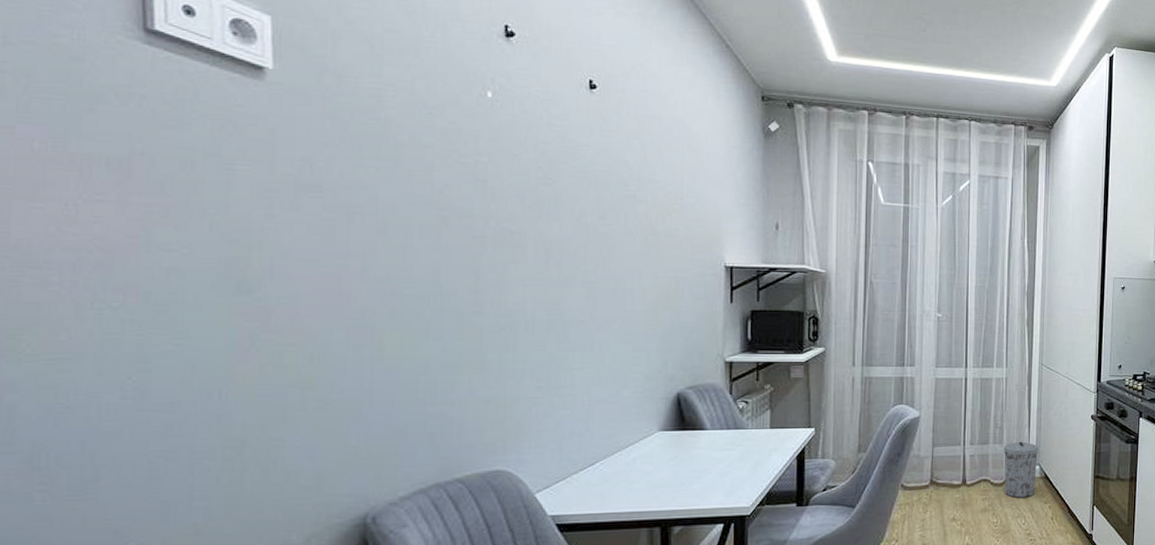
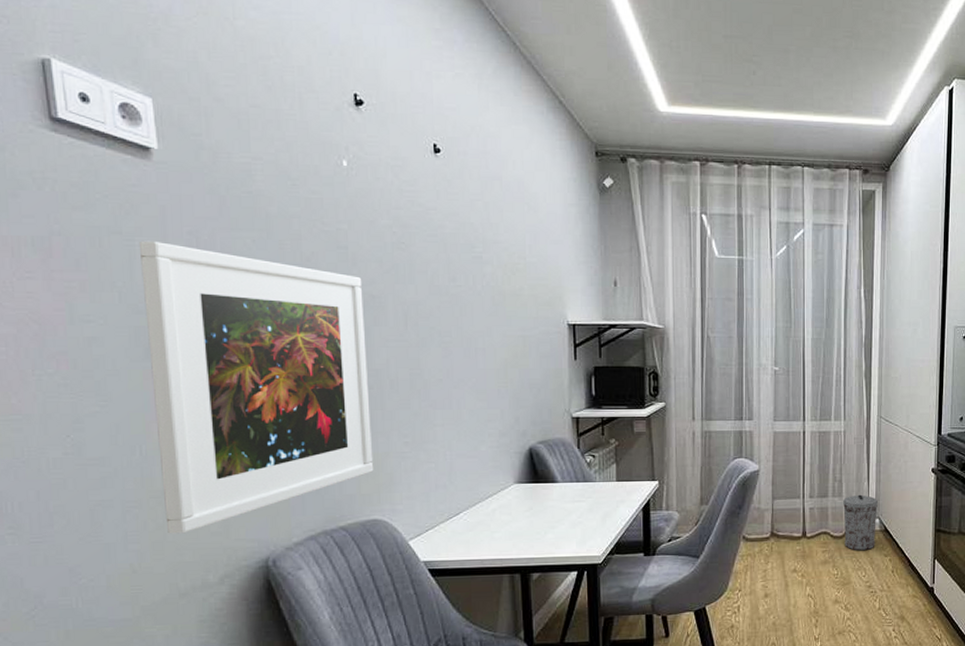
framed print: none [239,165,501,489] -> present [138,240,374,534]

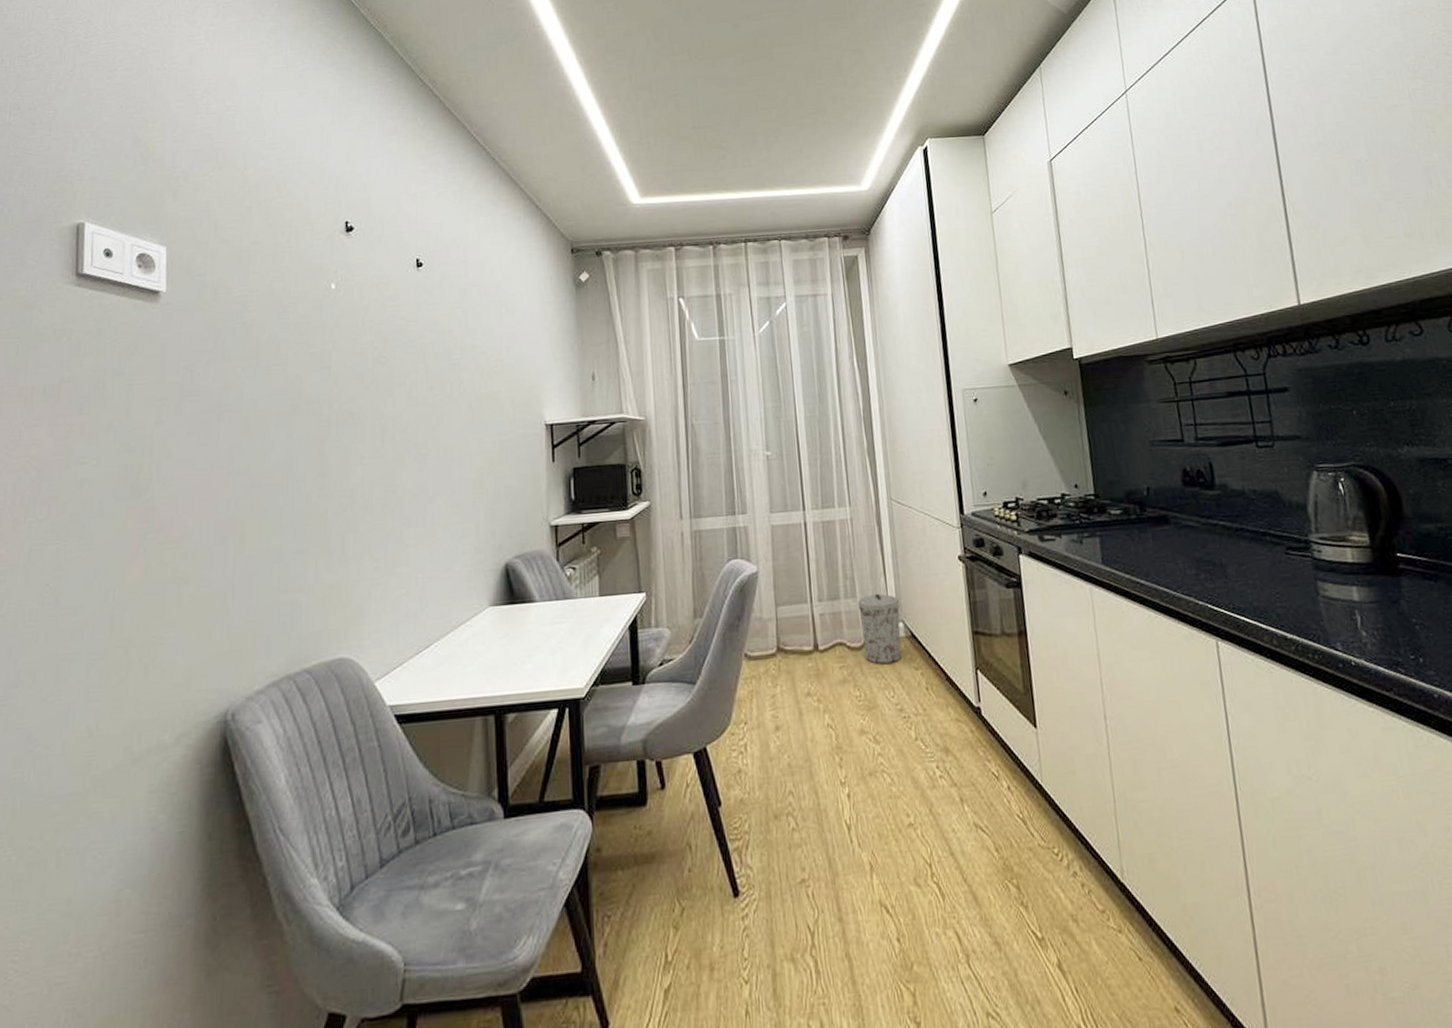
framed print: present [138,240,374,534] -> none [129,378,343,688]

